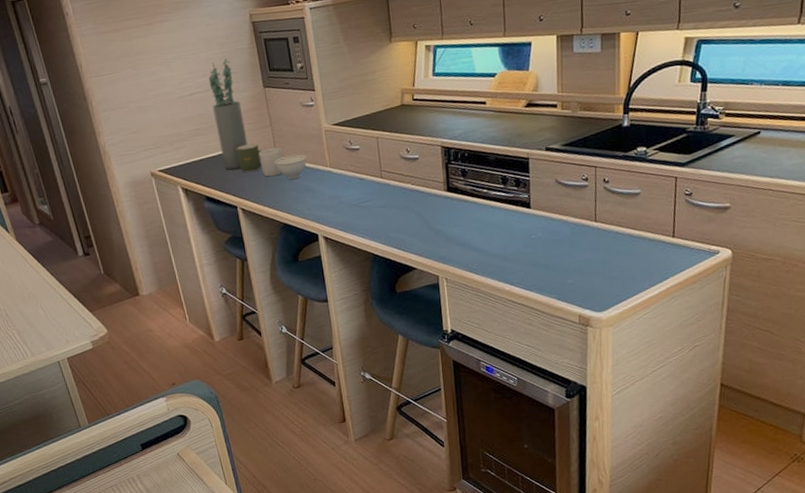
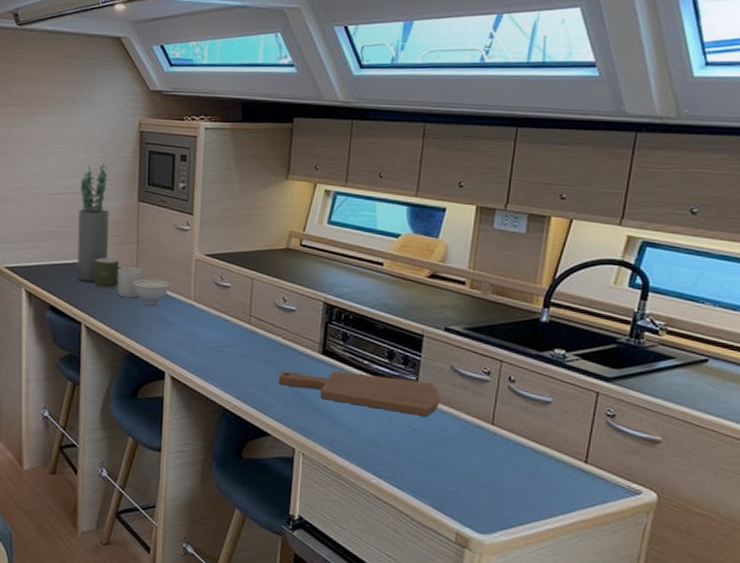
cutting board: none [414,197,551,230] -> present [278,370,441,416]

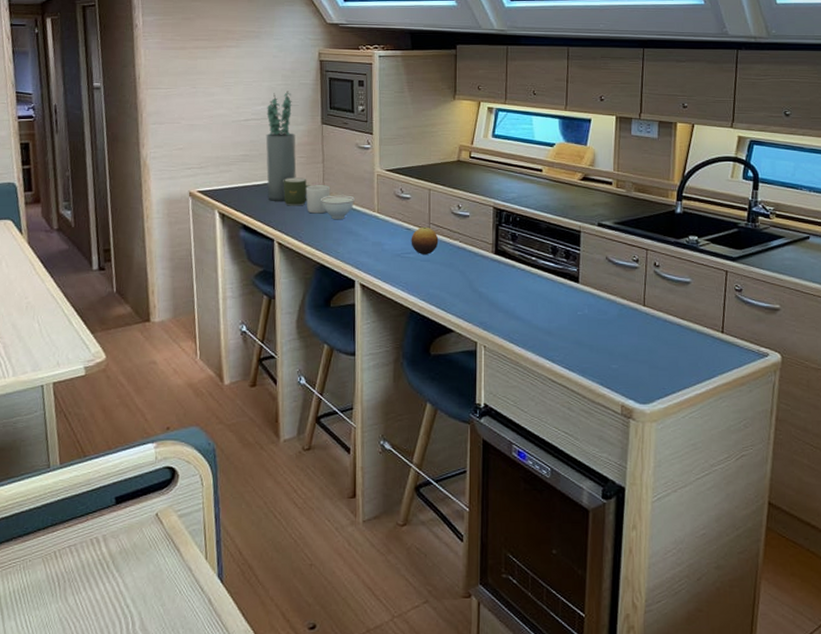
fruit: none [228,319,260,350] -> present [411,226,439,255]
cutting board: present [278,370,441,416] -> none [458,268,599,303]

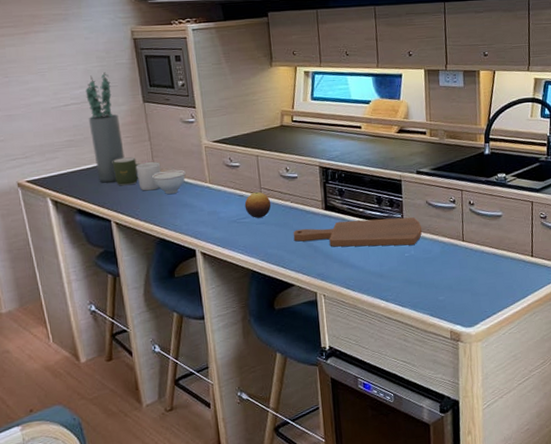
cutting board: none [458,268,599,303] -> present [293,217,422,247]

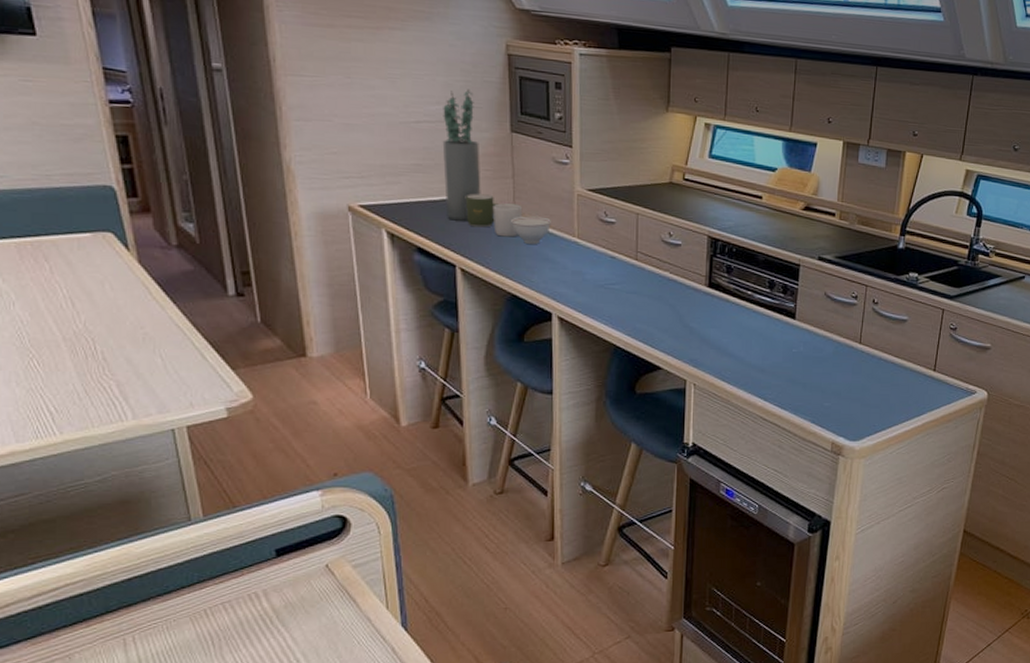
fruit: present [244,191,271,218] -> none [615,255,647,286]
cutting board: present [293,217,422,247] -> none [667,302,816,340]

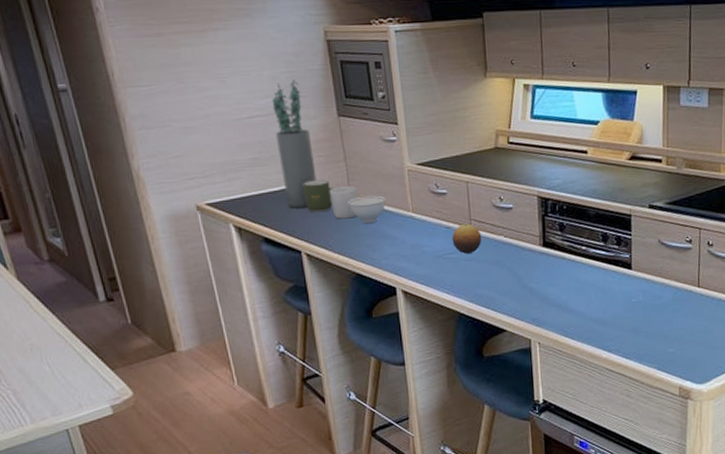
fruit: none [615,255,647,286] -> present [452,223,482,254]

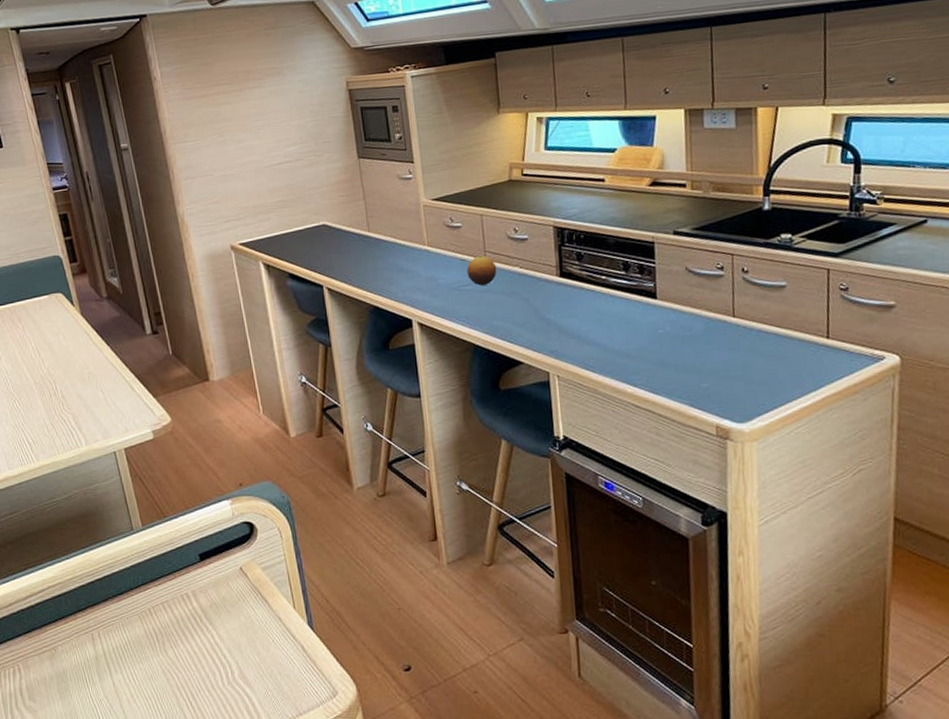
vase: present [272,79,317,209] -> none [299,127,338,246]
mug: present [302,179,334,213] -> none [325,217,354,249]
mug: present [329,186,358,219] -> none [349,223,376,255]
bowl: present [348,195,386,224] -> none [366,231,403,259]

